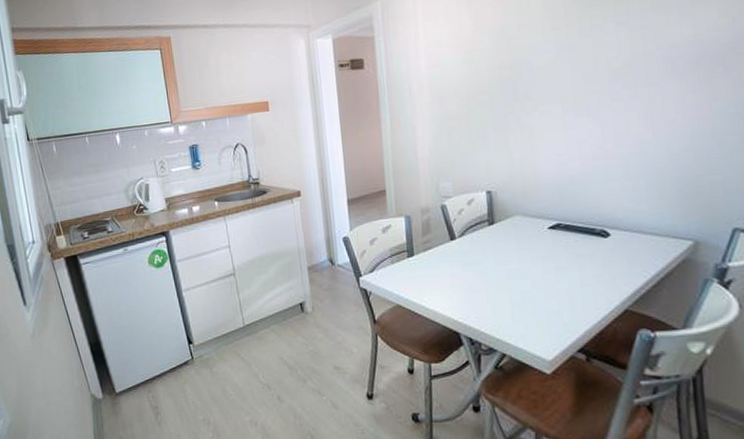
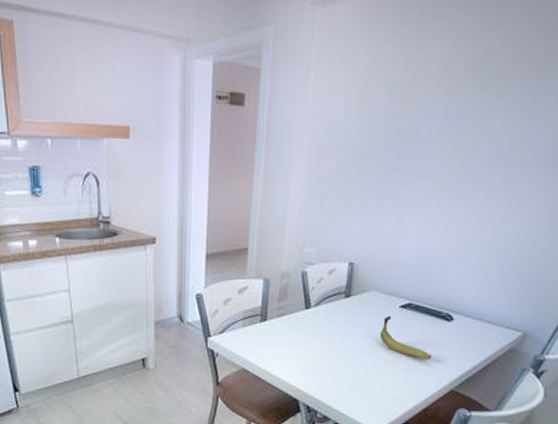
banana: none [532,238,595,280] -> present [379,315,432,359]

